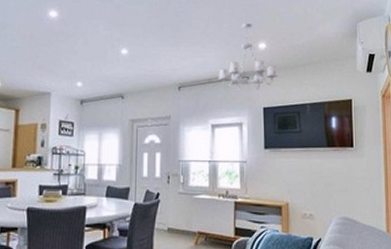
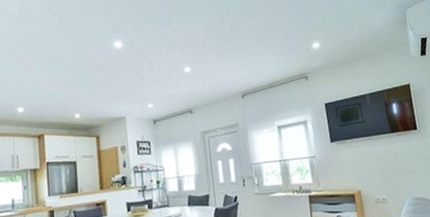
chandelier: present [218,23,278,91] -> none [278,26,335,92]

